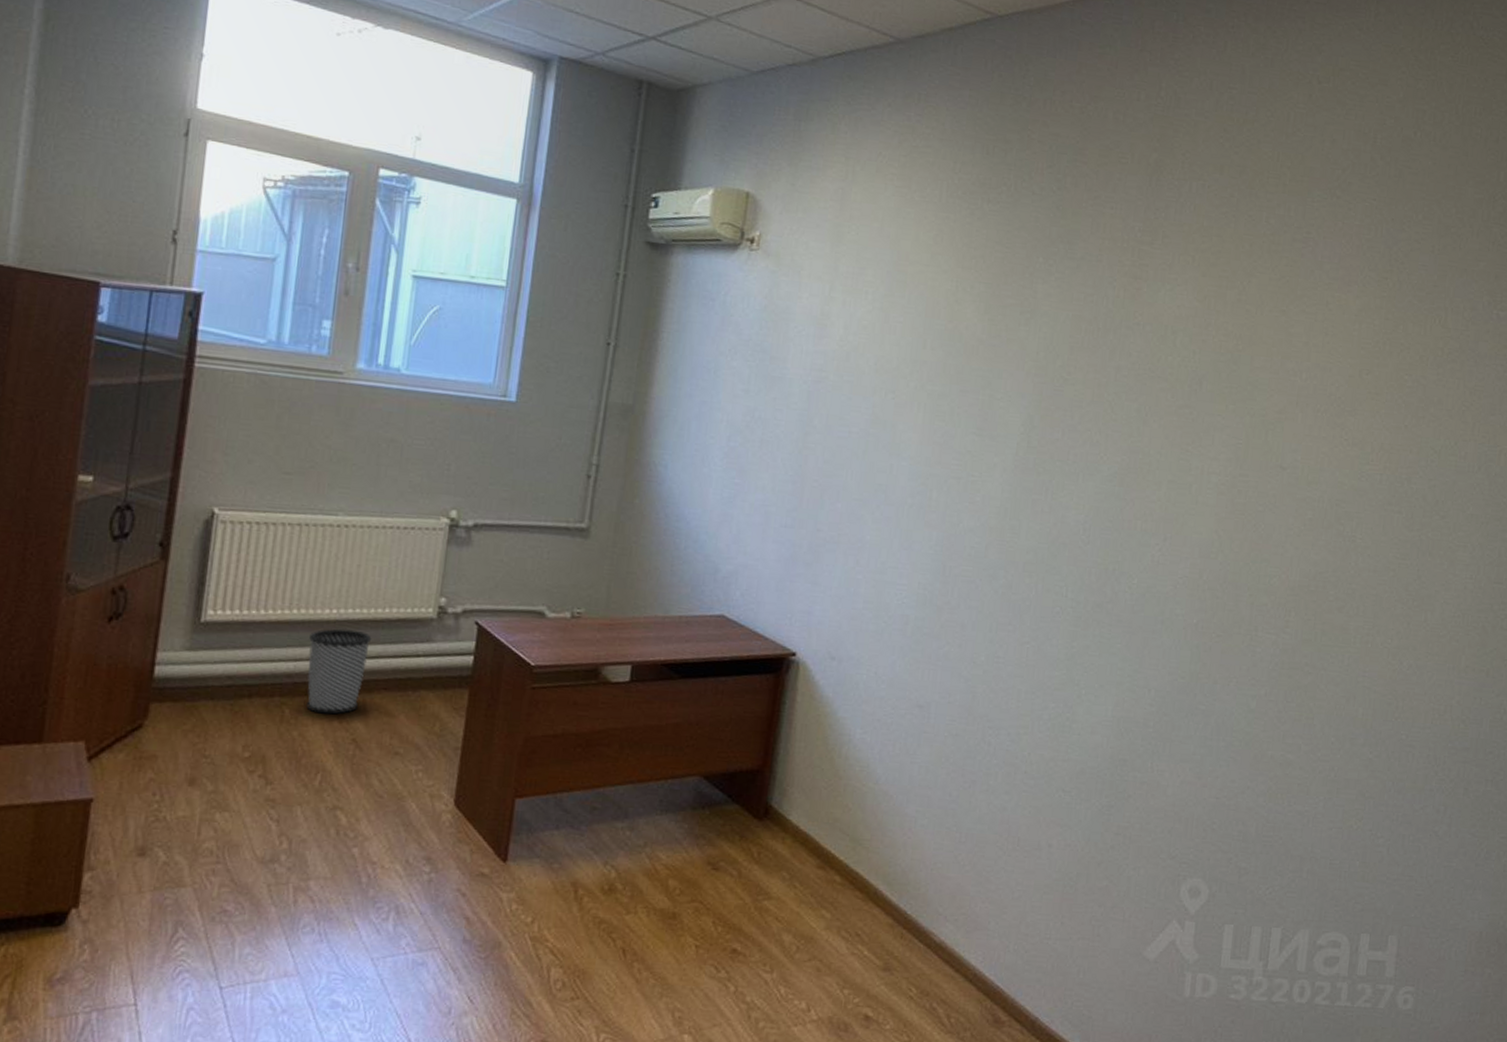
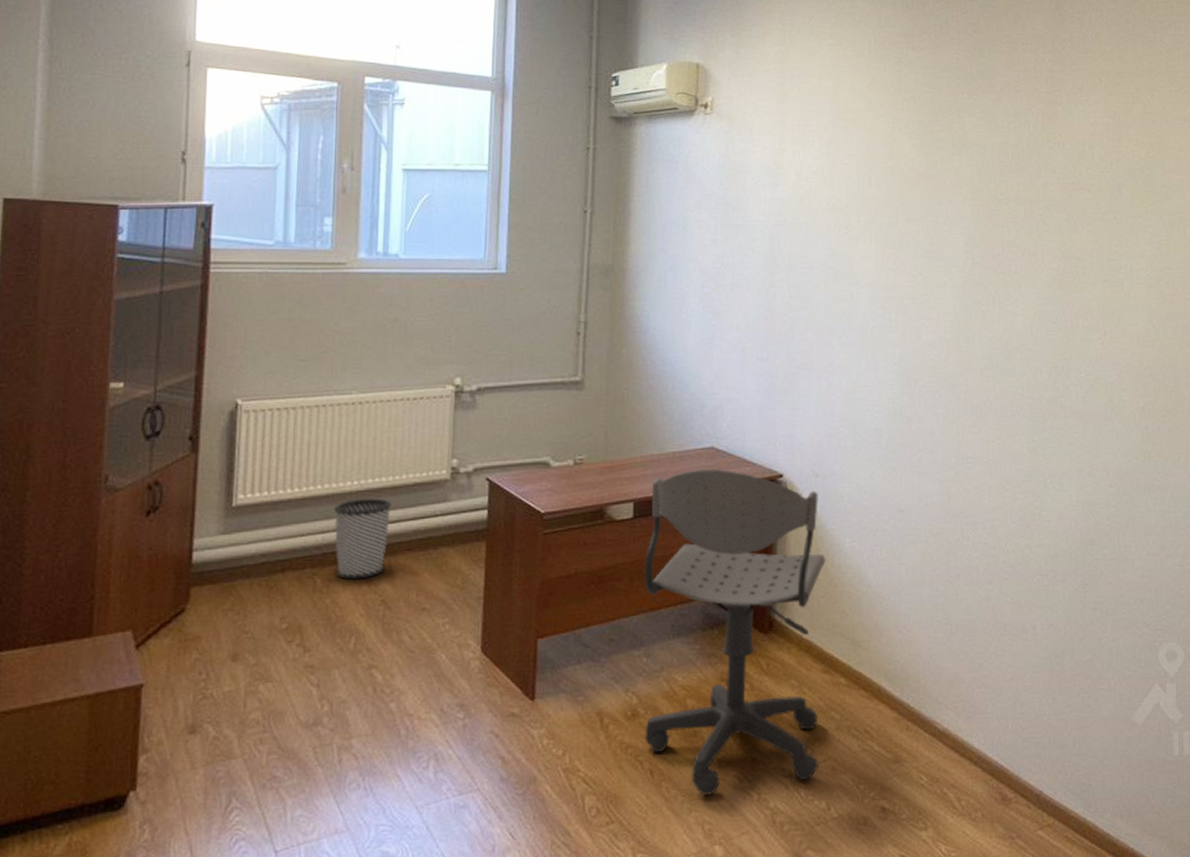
office chair: none [620,637,833,982] -> present [644,468,826,795]

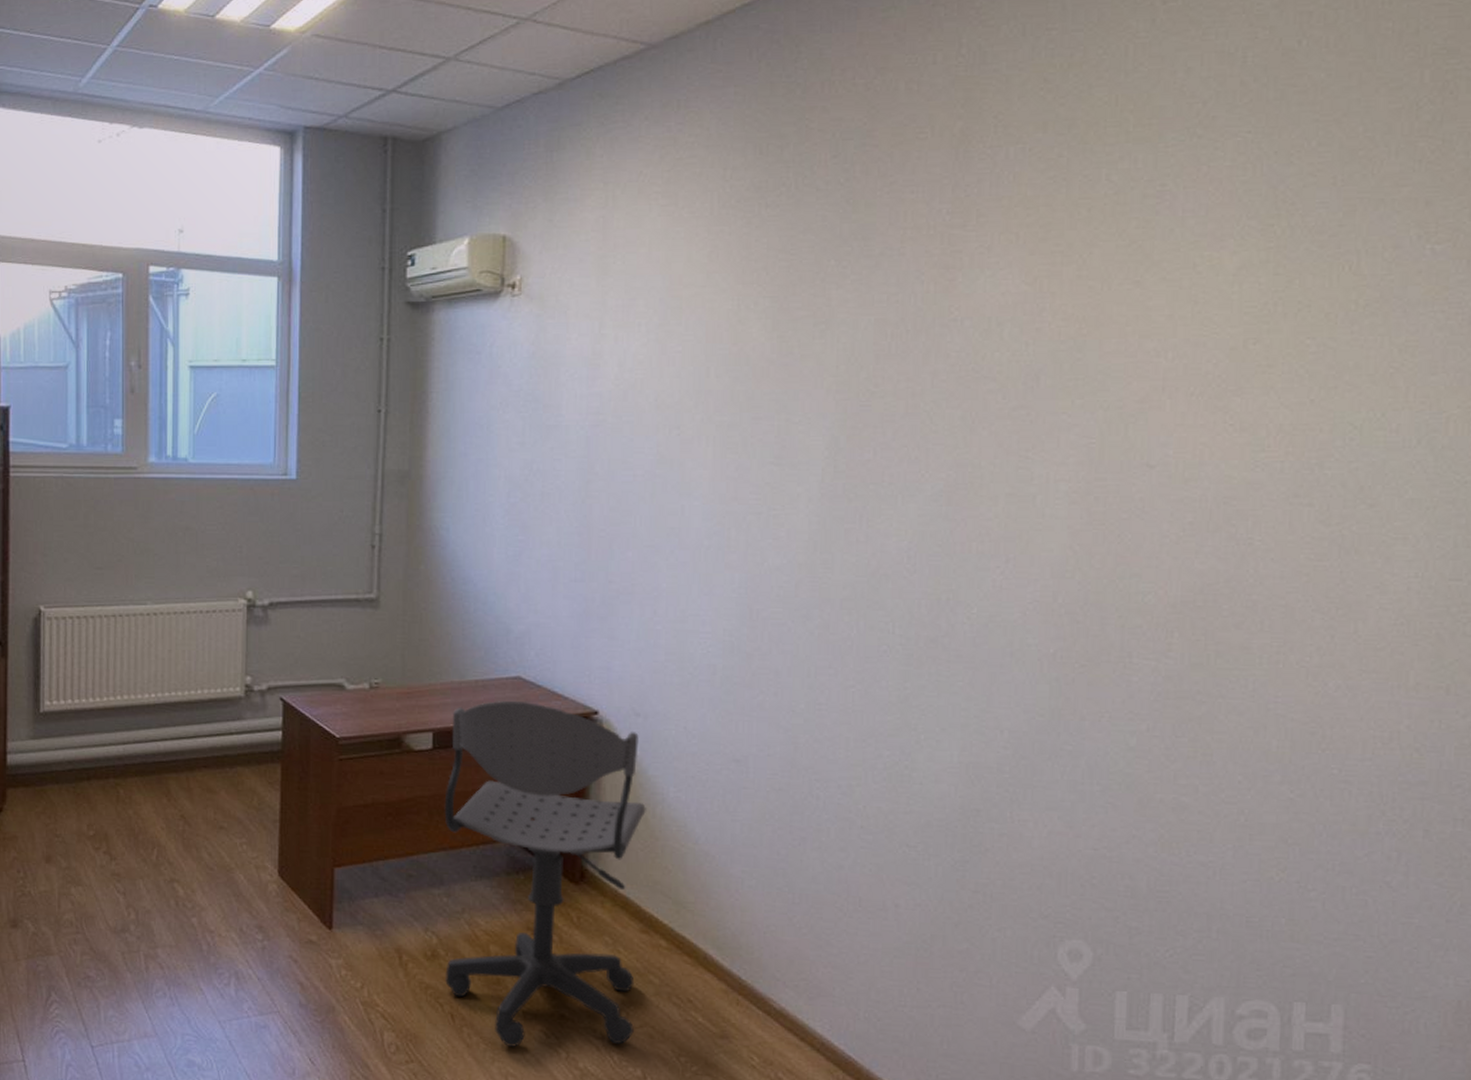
wastebasket: present [334,498,392,580] -> none [134,711,188,793]

